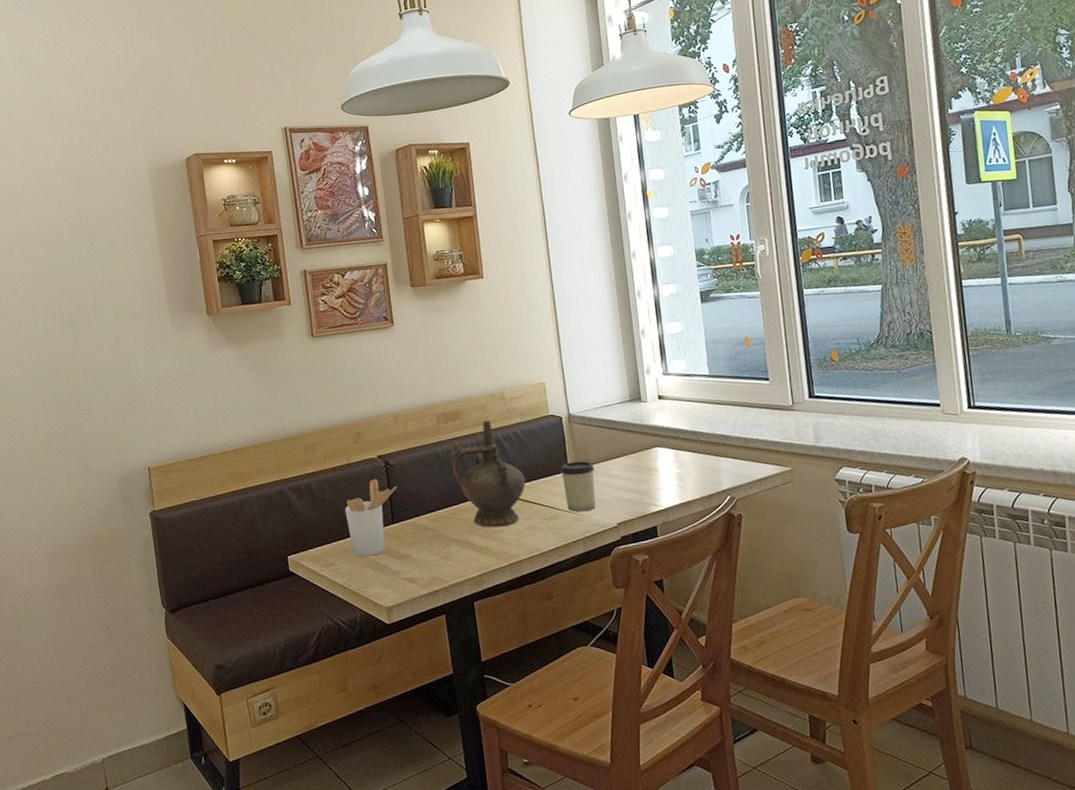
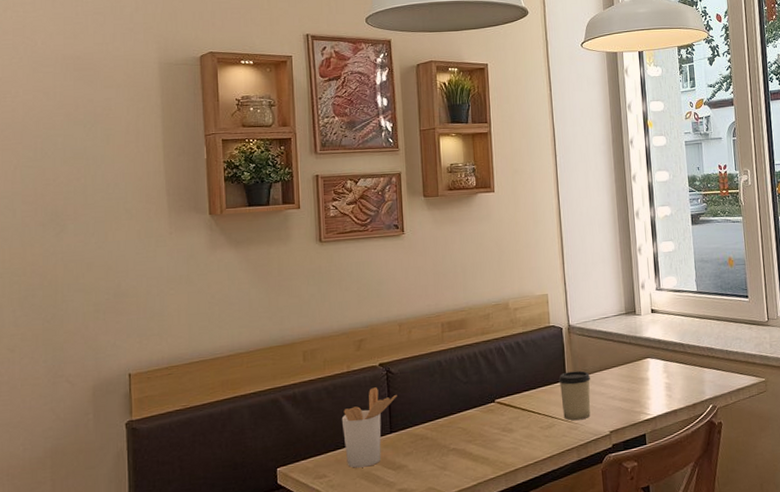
ceremonial vessel: present [450,420,526,528] -> none [453,329,525,437]

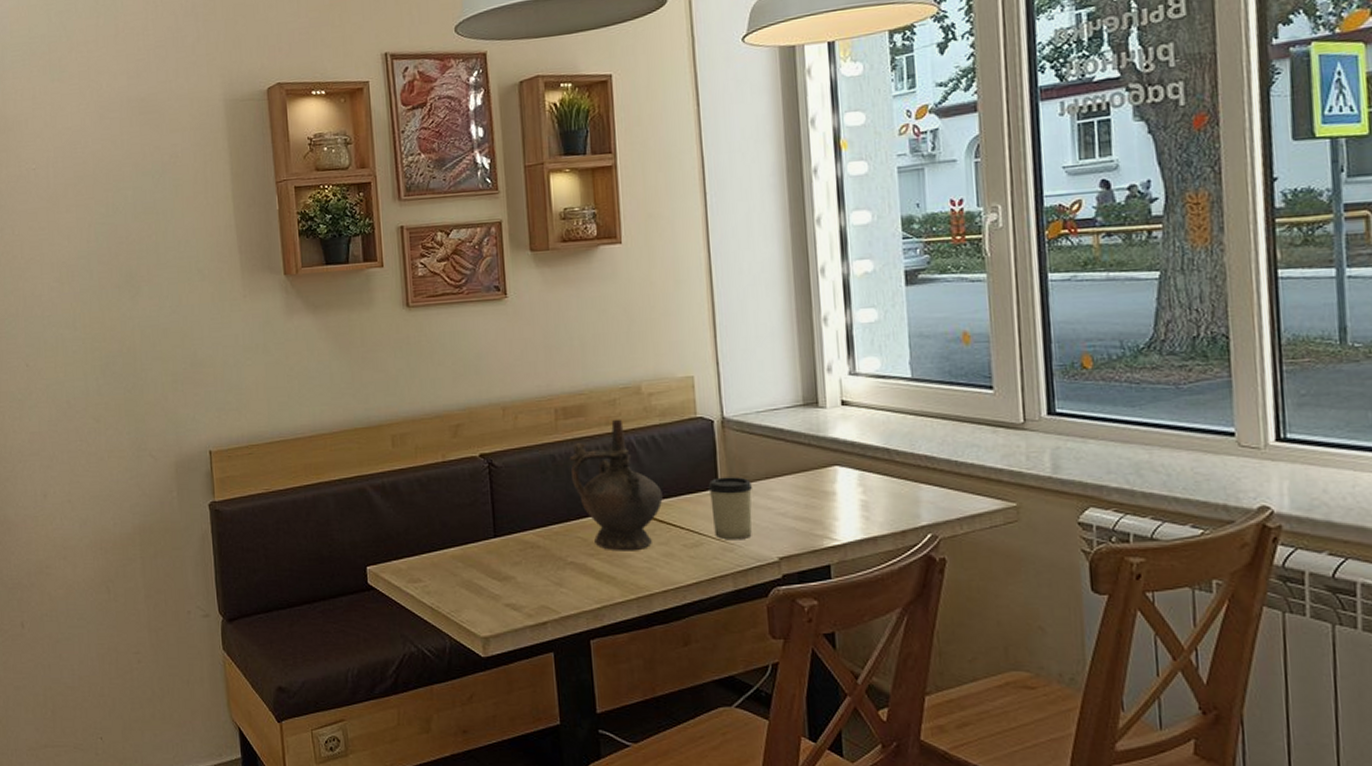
utensil holder: present [341,387,397,468] -> none [437,482,502,574]
ceremonial vessel: none [453,329,525,437] -> present [569,419,663,551]

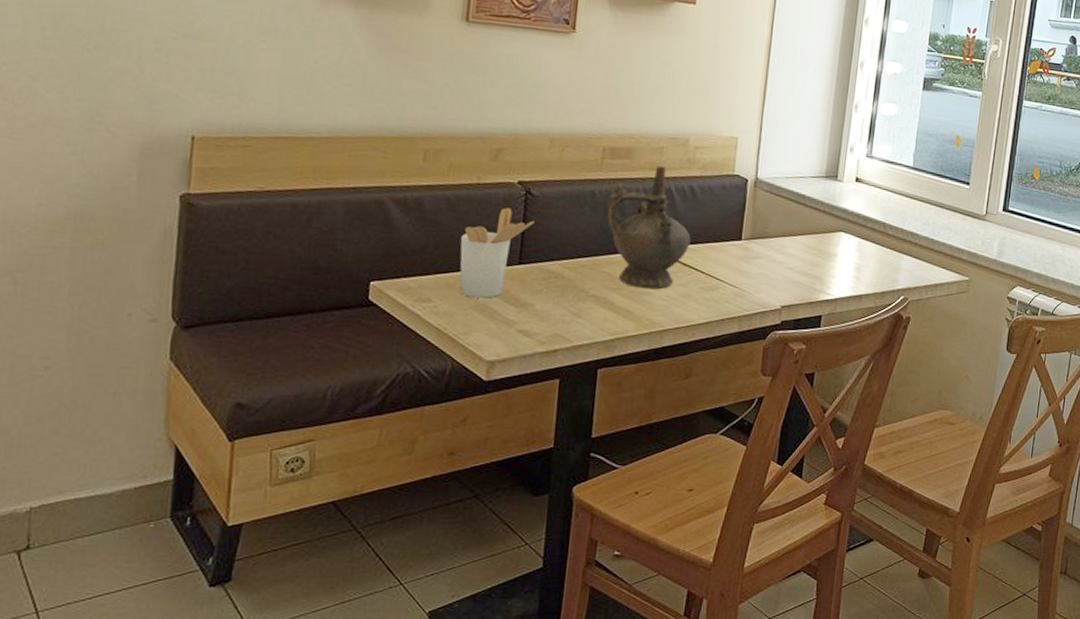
utensil holder: none [437,482,502,574] -> present [459,207,534,298]
cup: present [708,477,752,540] -> none [730,230,770,288]

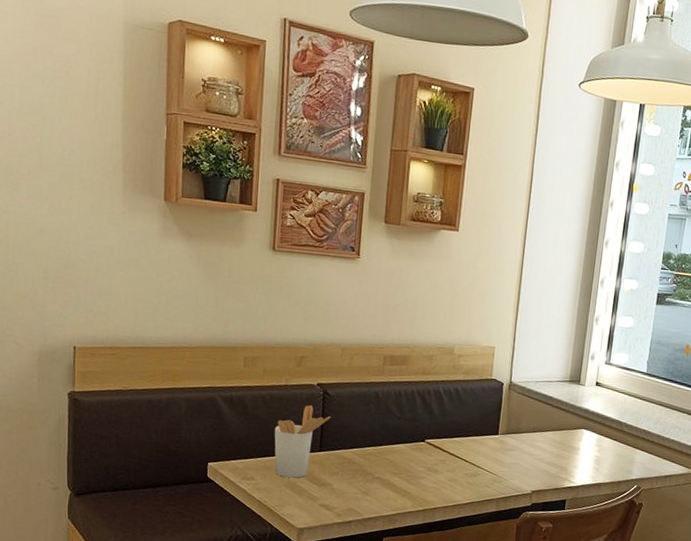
ceremonial vessel: present [608,165,691,290] -> none [389,371,457,474]

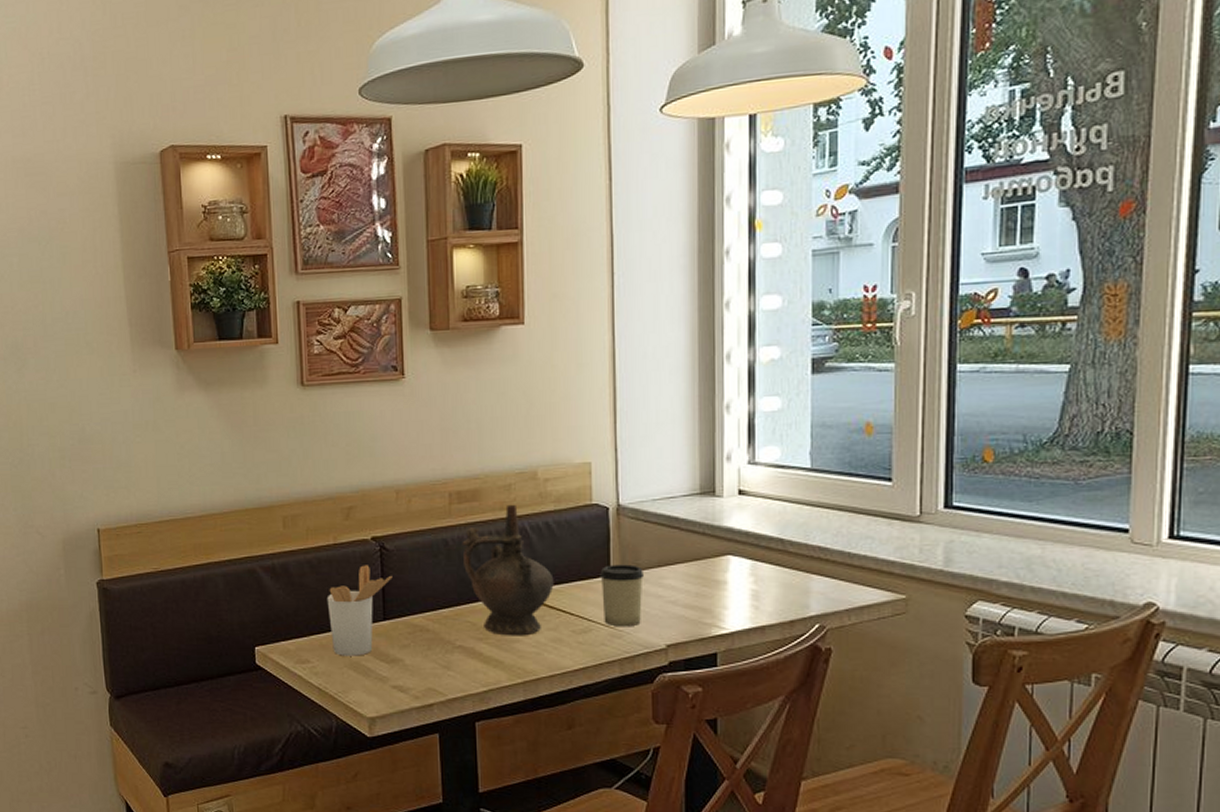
ceremonial vessel: none [389,371,457,474] -> present [462,504,554,636]
cup: none [489,426,522,475] -> present [600,564,643,627]

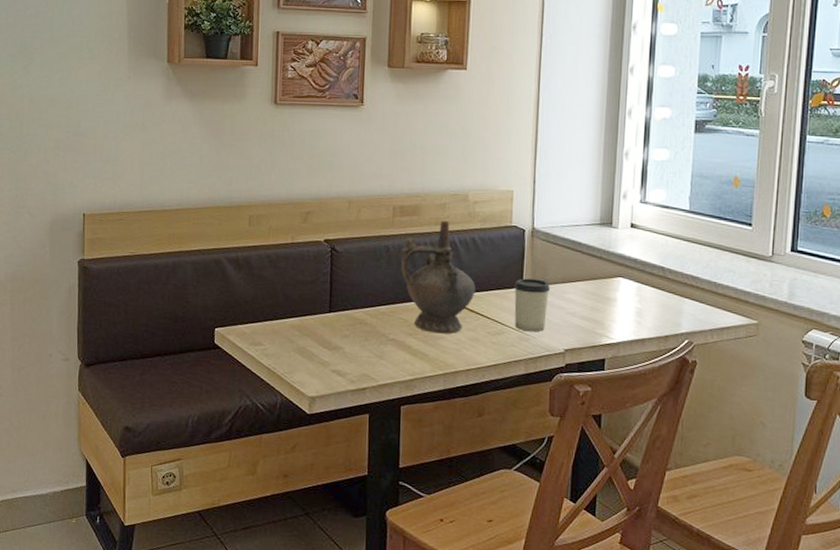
utensil holder: present [326,565,393,656] -> none [281,263,340,342]

